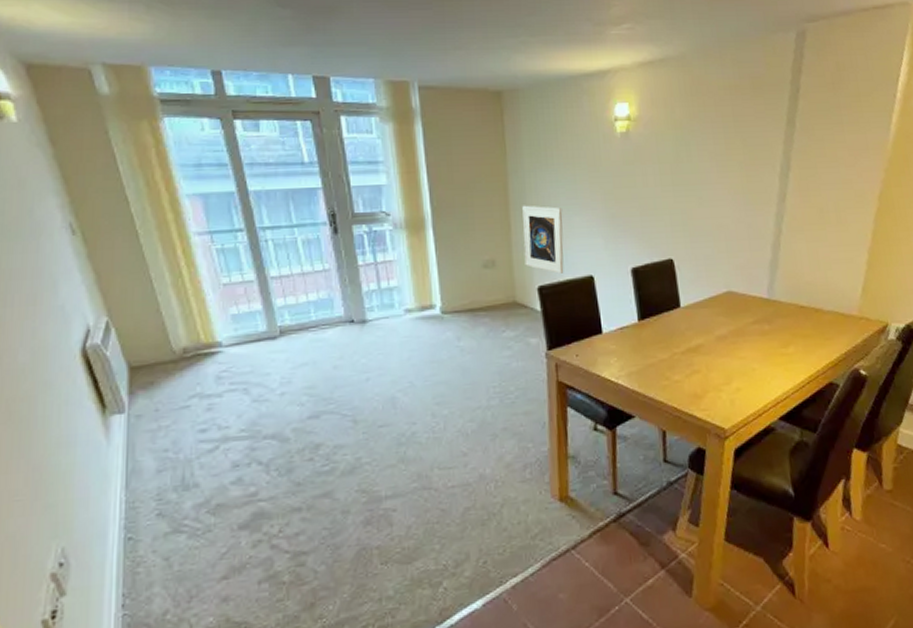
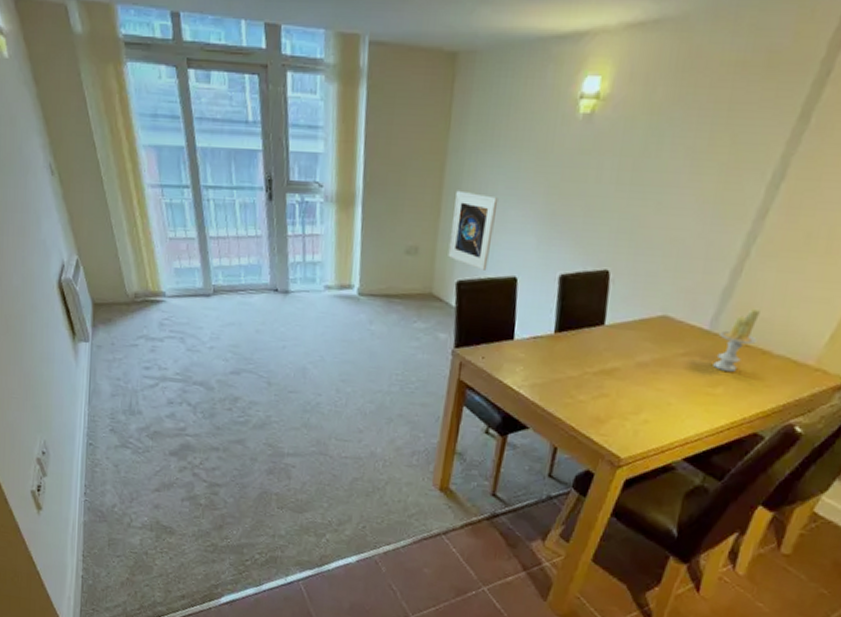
candle: none [777,274,808,332] -> present [713,308,760,372]

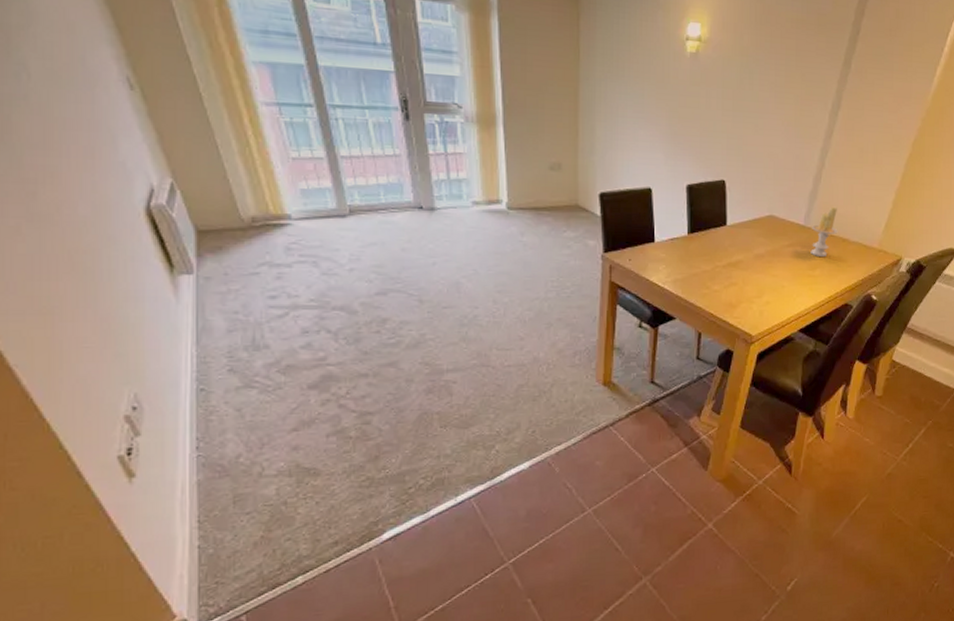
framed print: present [448,190,499,271] -> none [589,113,629,183]

